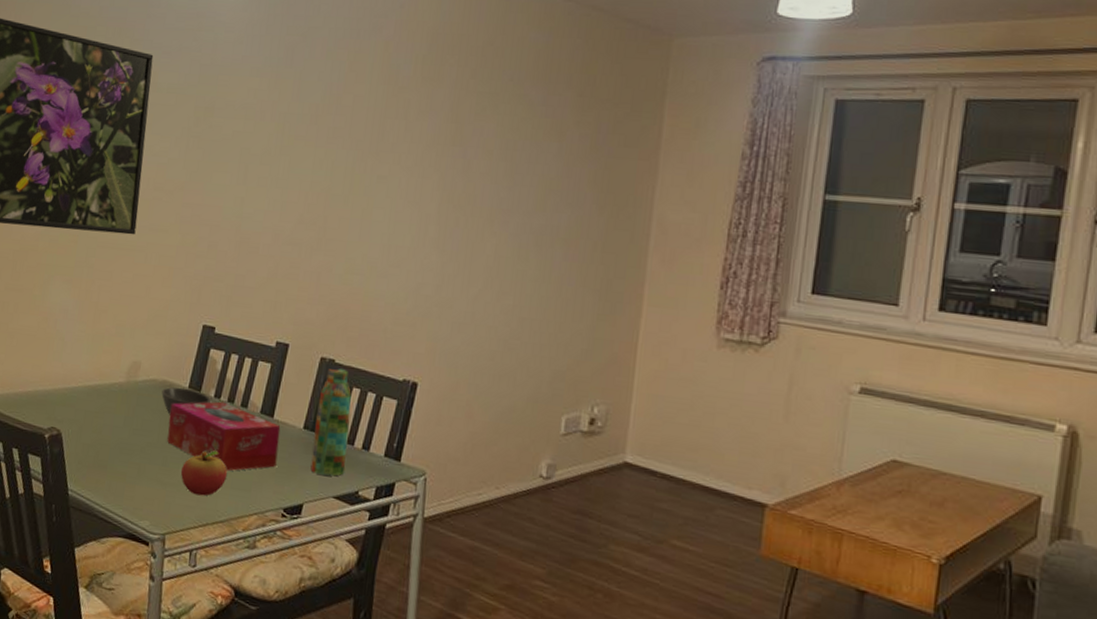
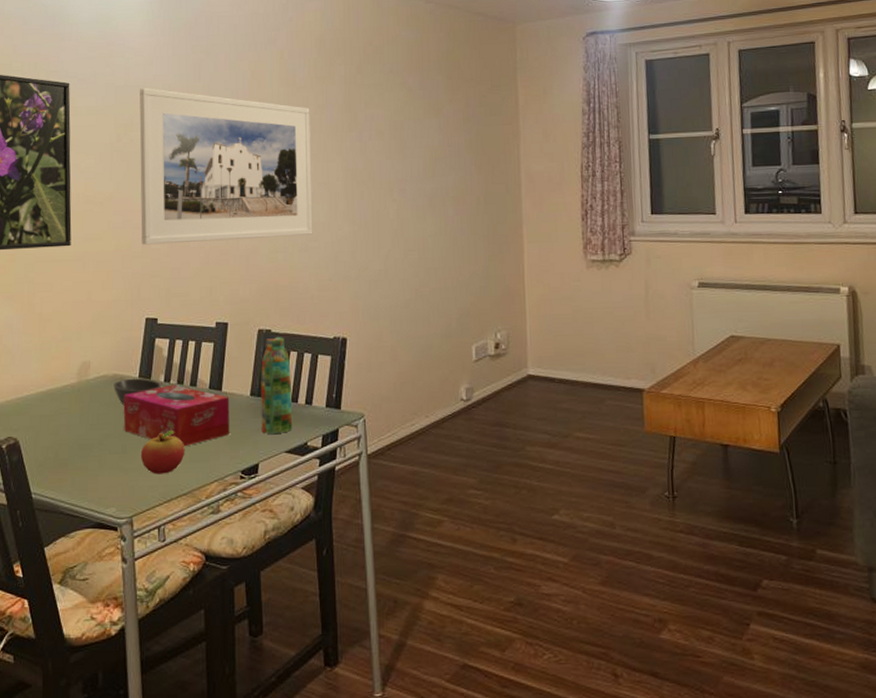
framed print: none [208,69,411,259] -> present [139,88,313,245]

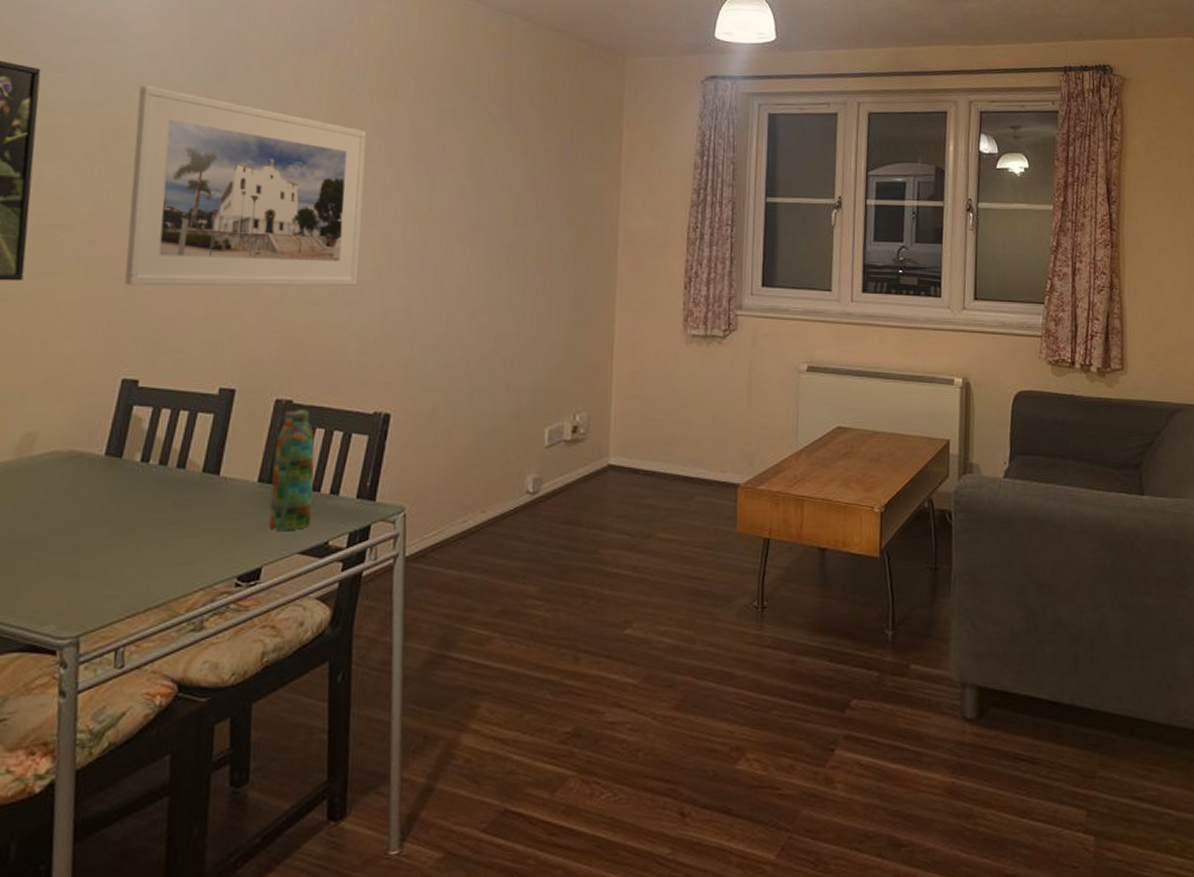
bowl: present [113,378,162,406] -> none [67,456,137,491]
tissue box: present [123,384,230,447] -> none [78,466,230,546]
fruit: present [141,430,184,474] -> none [99,524,162,581]

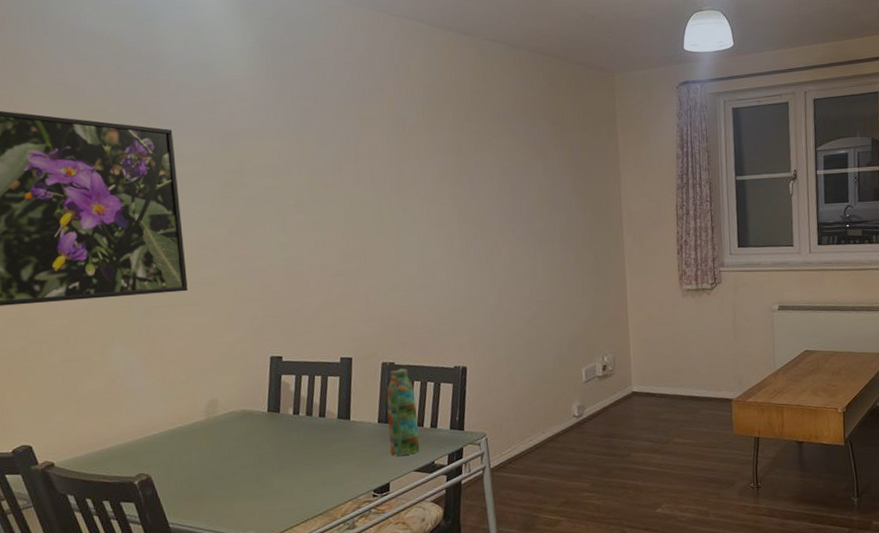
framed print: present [125,85,367,286] -> none [247,134,430,288]

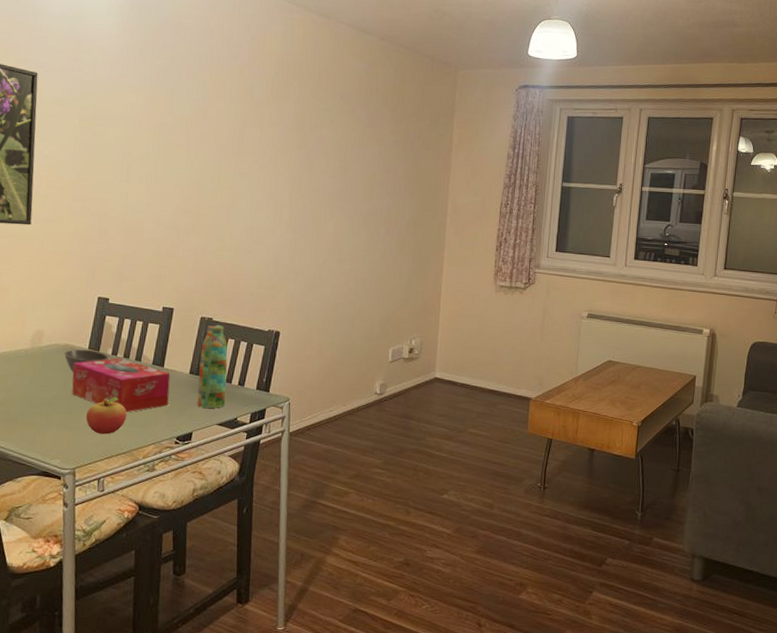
bowl: none [243,412,291,438] -> present [64,349,109,372]
tissue box: none [253,416,360,472] -> present [72,358,171,413]
fruit: none [275,458,318,499] -> present [86,397,126,435]

